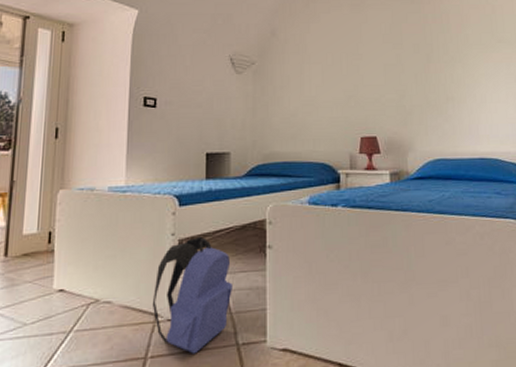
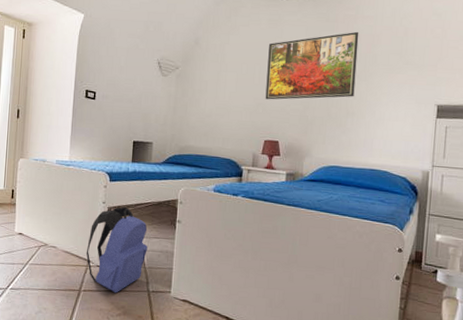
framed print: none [354,12,451,91] -> present [265,31,359,100]

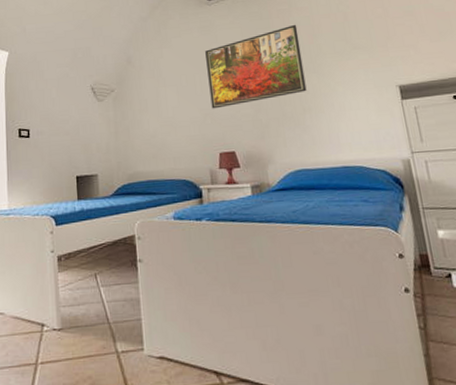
backpack: present [86,206,148,293] -> none [38,252,109,361]

